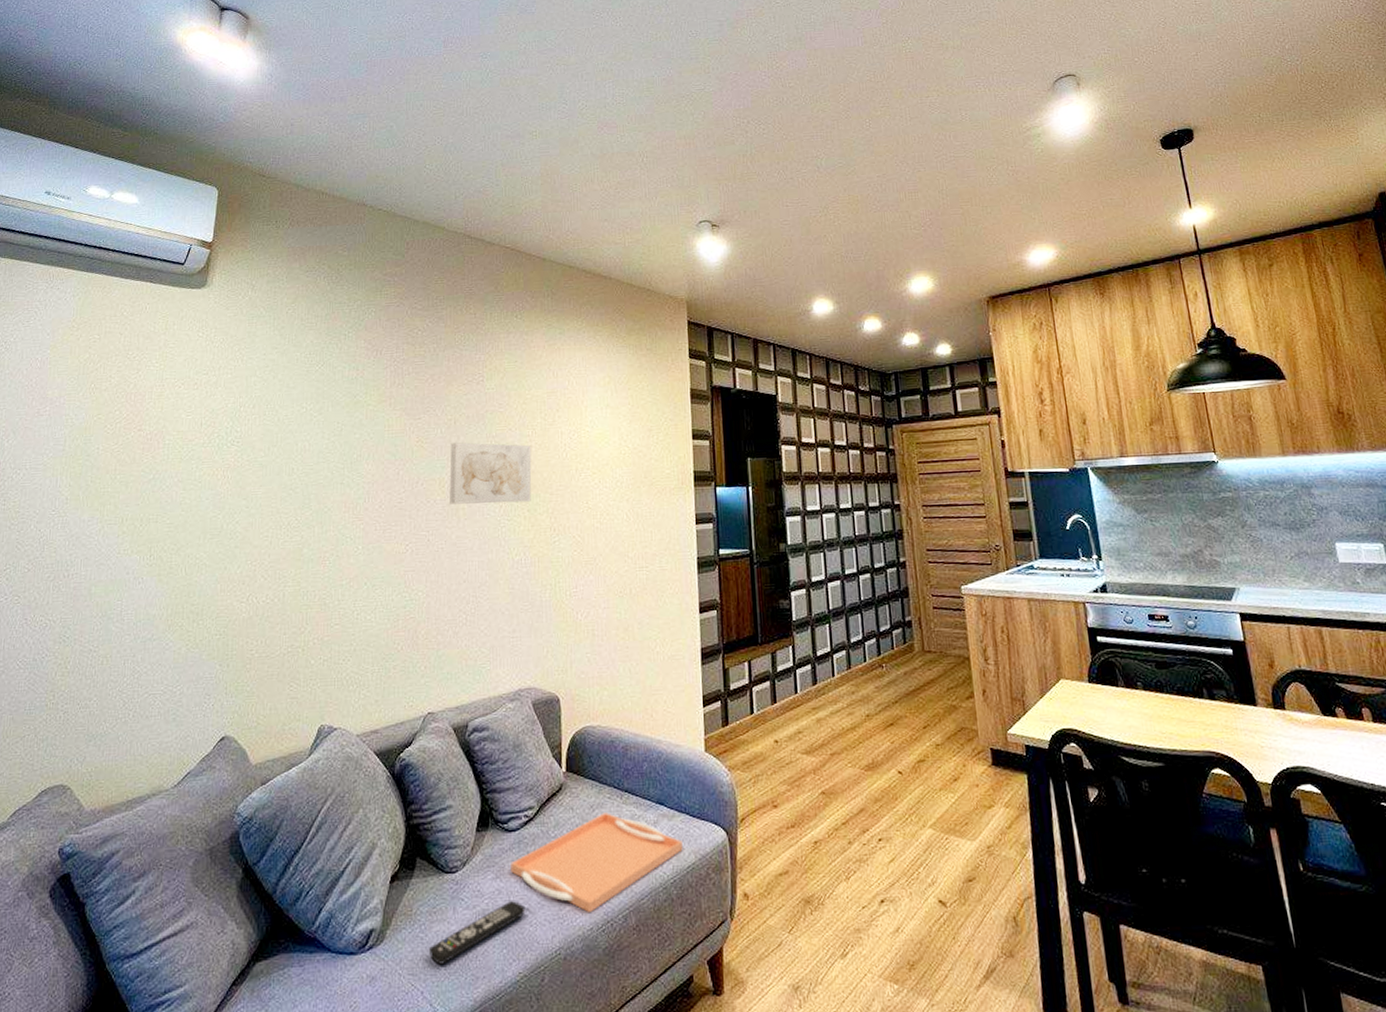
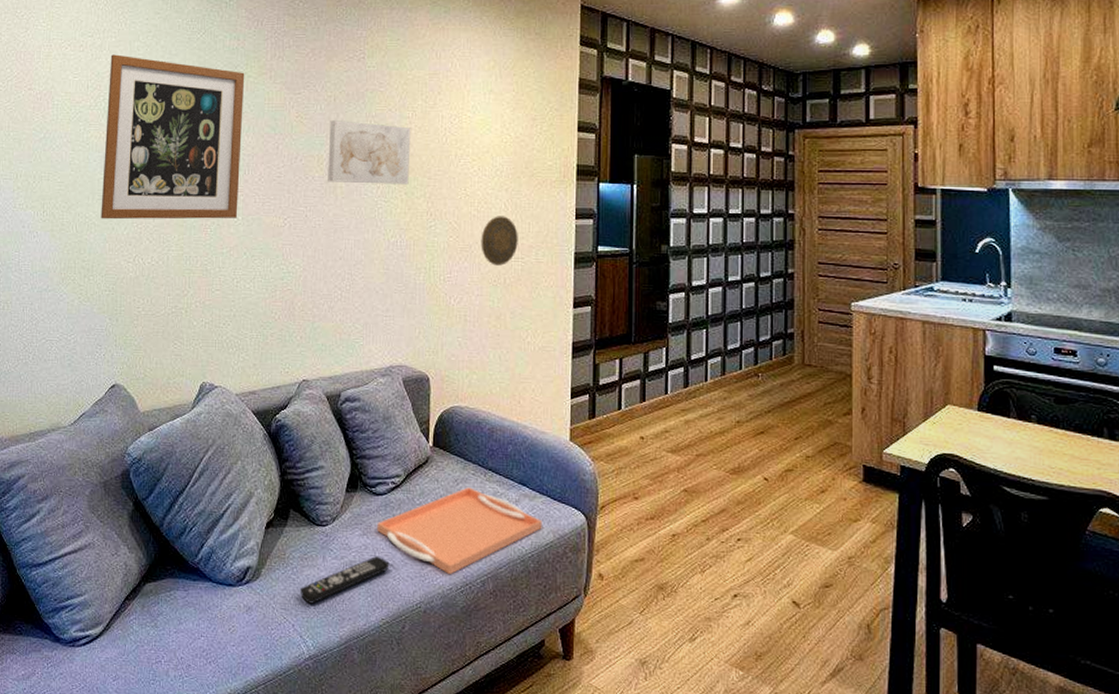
wall art: none [212,390,364,559] -> present [101,54,245,220]
decorative plate: none [605,526,642,577] -> present [481,216,518,266]

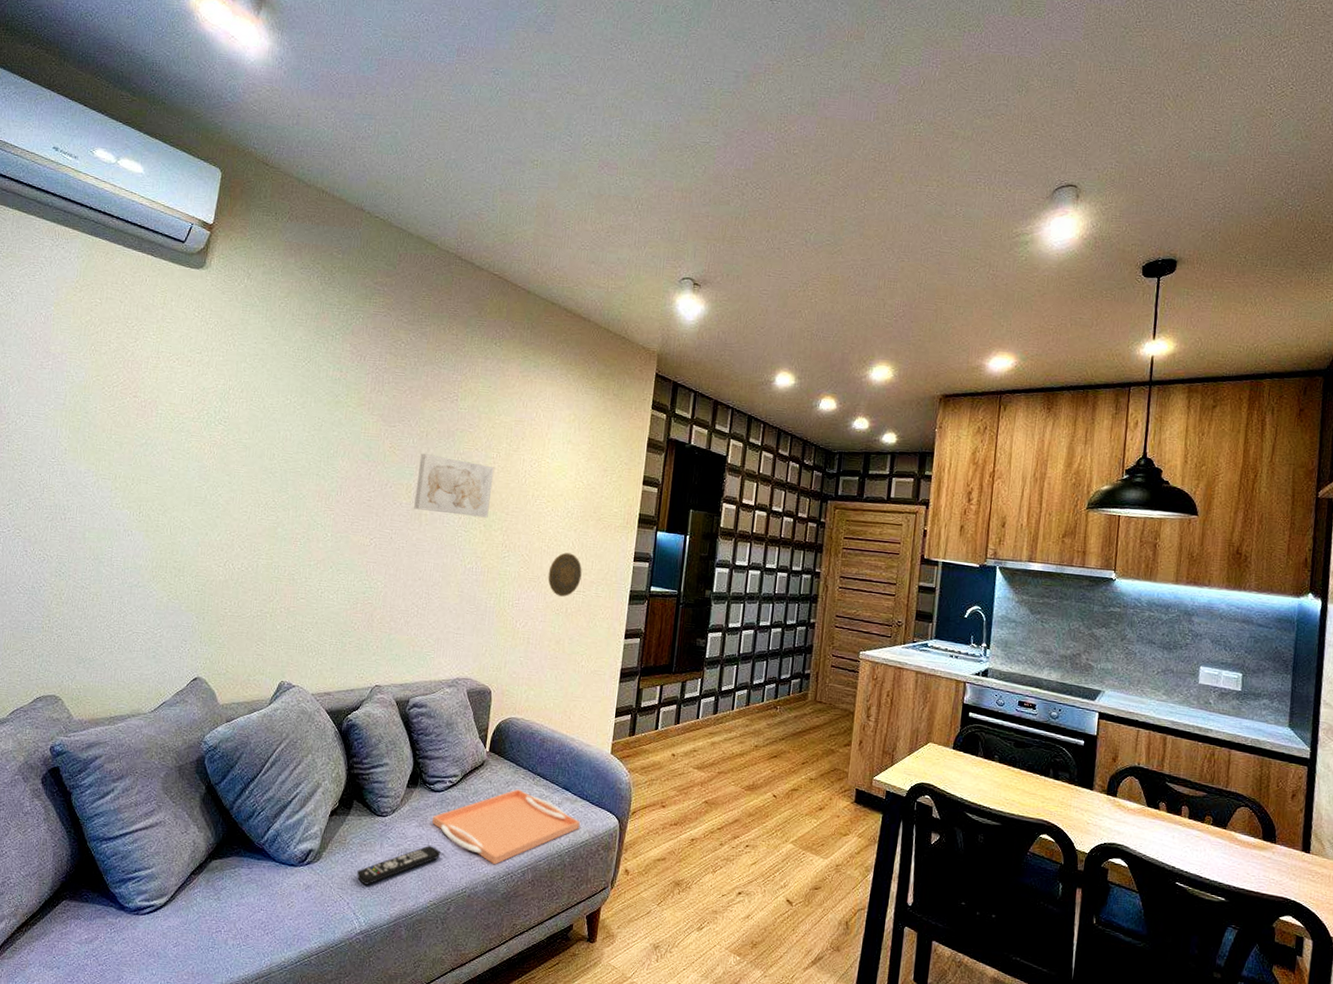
wall art: present [101,54,245,220] -> none [195,372,345,535]

